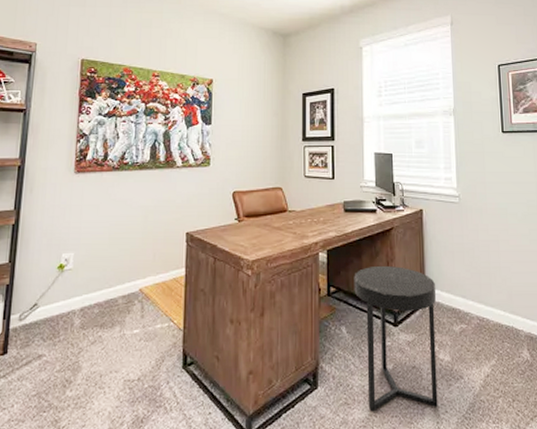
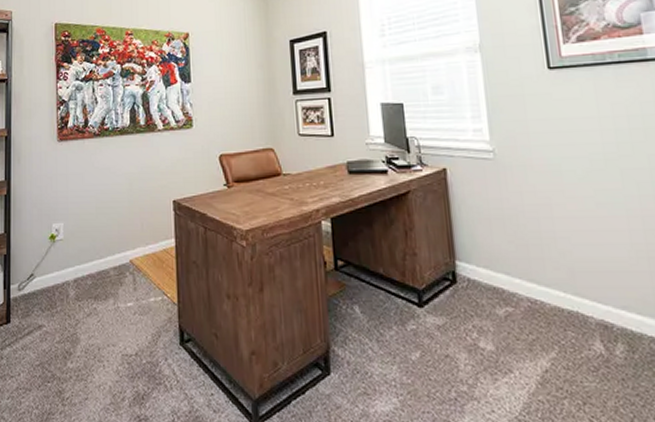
side table: present [354,265,438,412] -> none [365,235,482,405]

